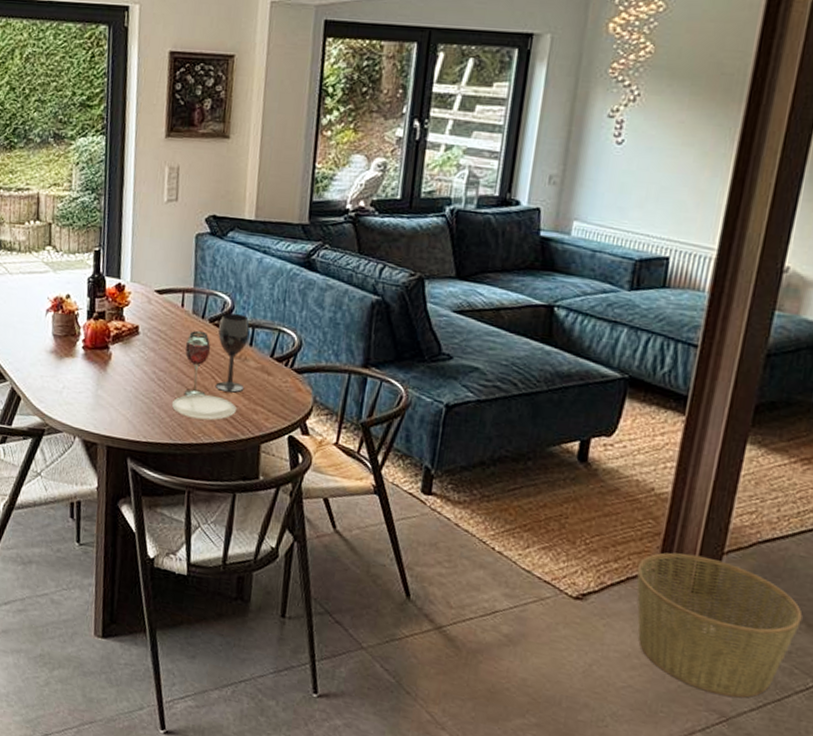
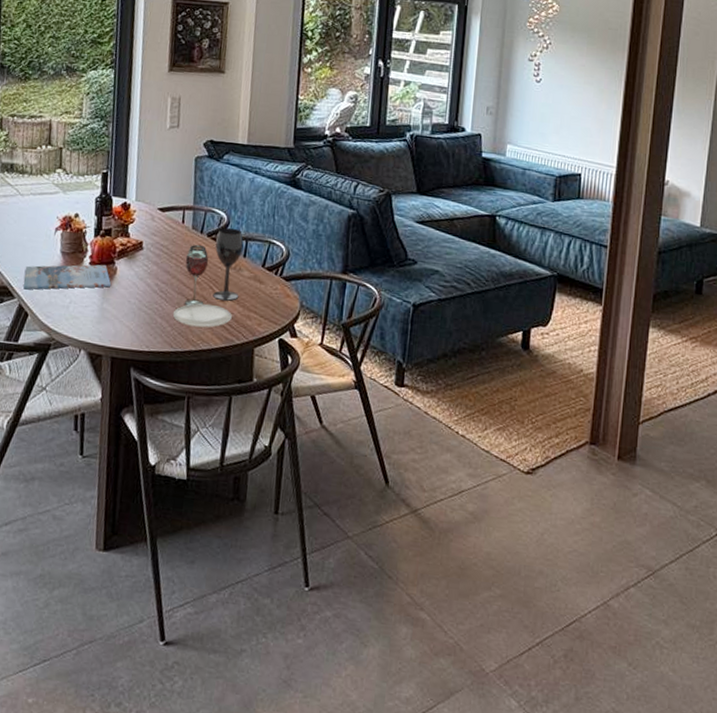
magazine: none [15,348,106,374] -> present [23,264,112,290]
basket: present [636,552,803,698] -> none [573,425,703,552]

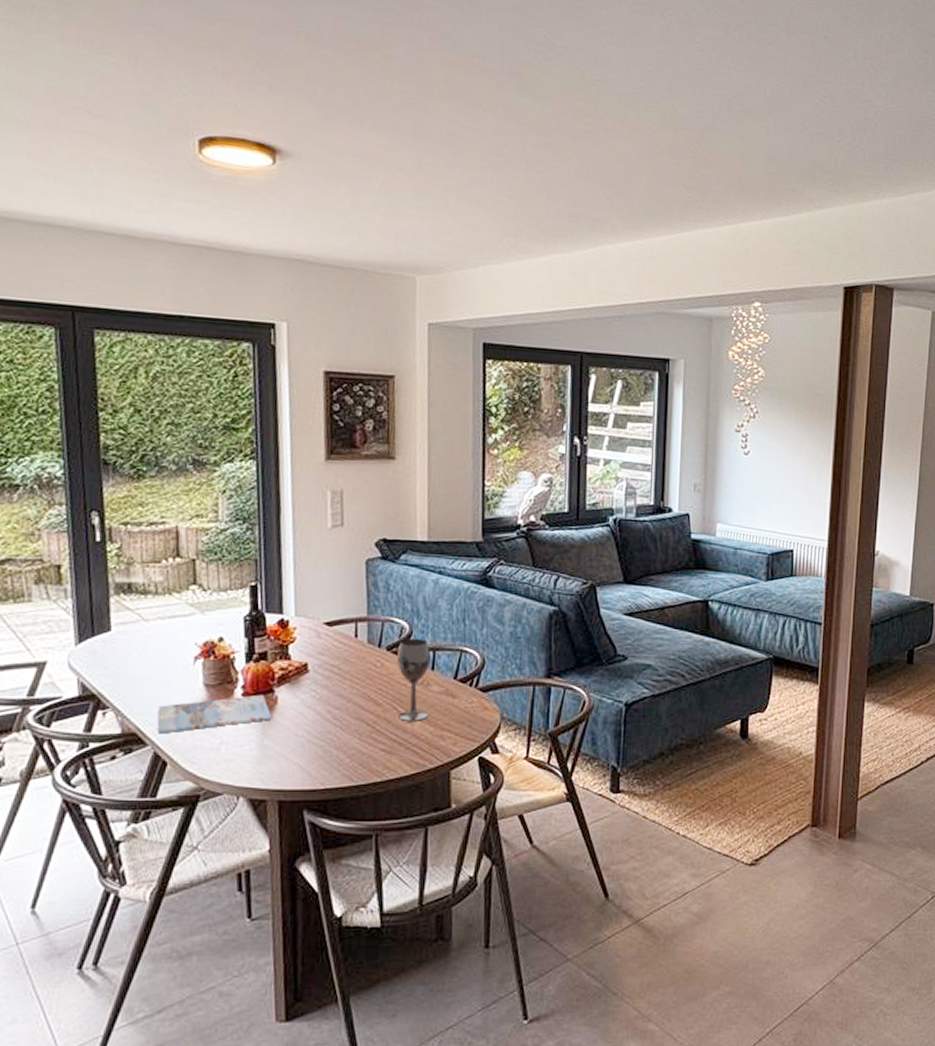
plate: present [172,303,232,328] -> none [350,727,422,755]
wineglass: present [184,244,209,306] -> none [361,660,391,732]

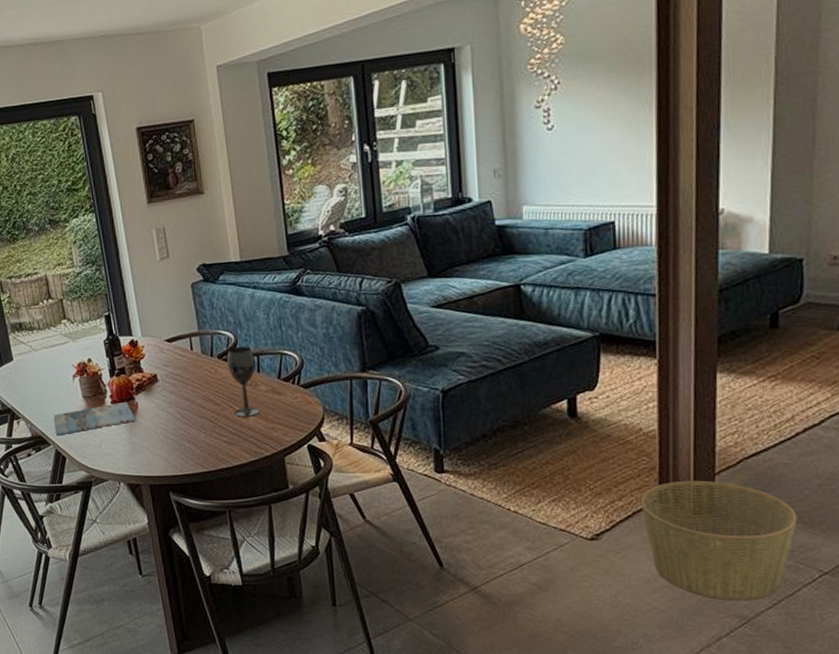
basket: none [795,805,918,925] -> present [640,480,797,601]

